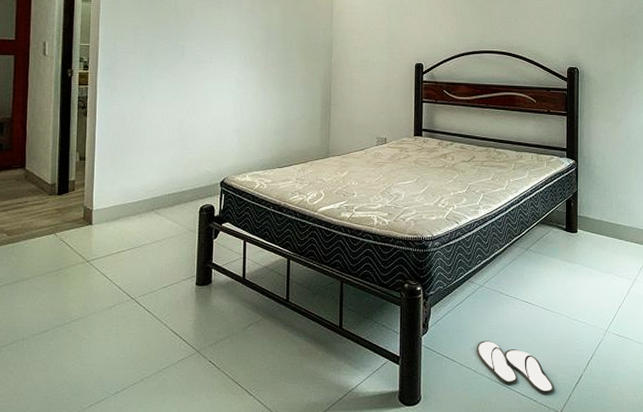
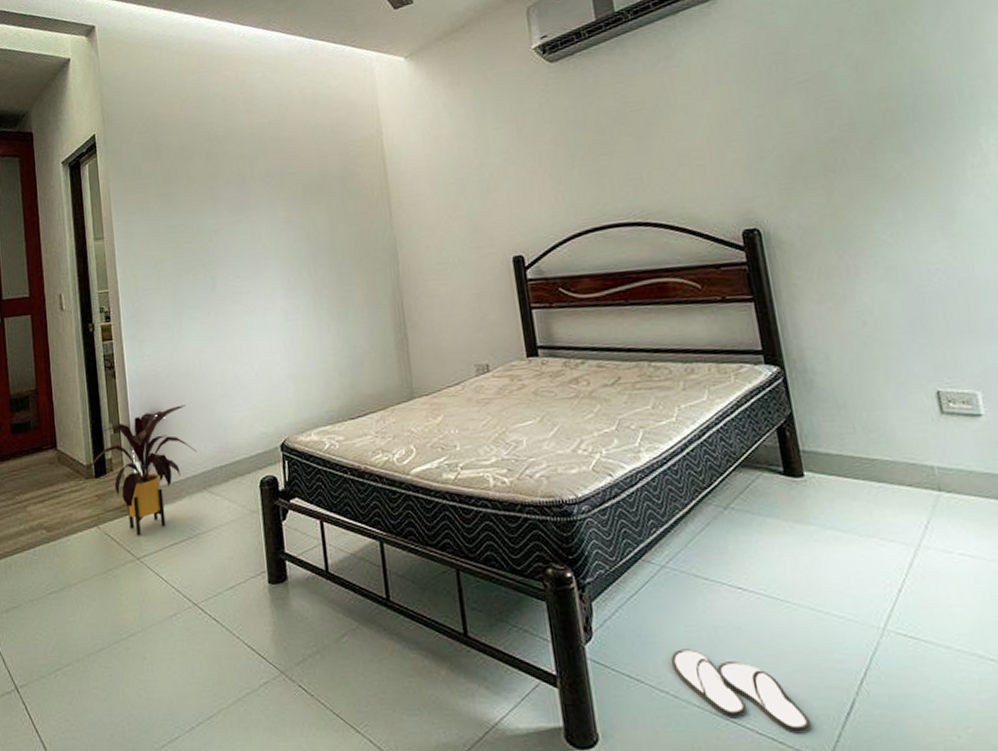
house plant: none [51,144,151,243] -> present [87,405,198,536]

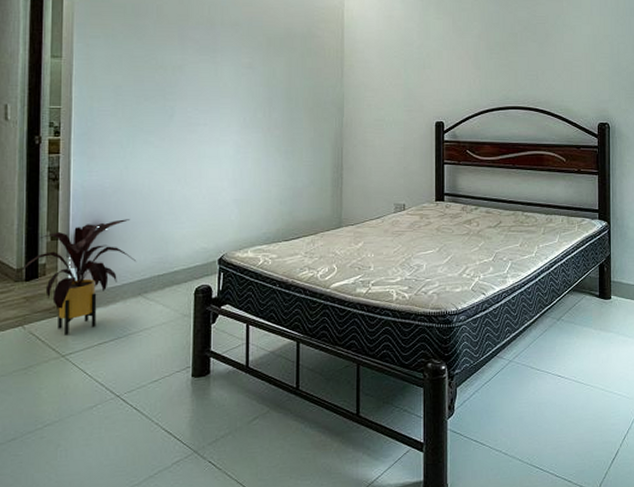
slippers: present [670,649,812,734] -> none [506,419,590,475]

